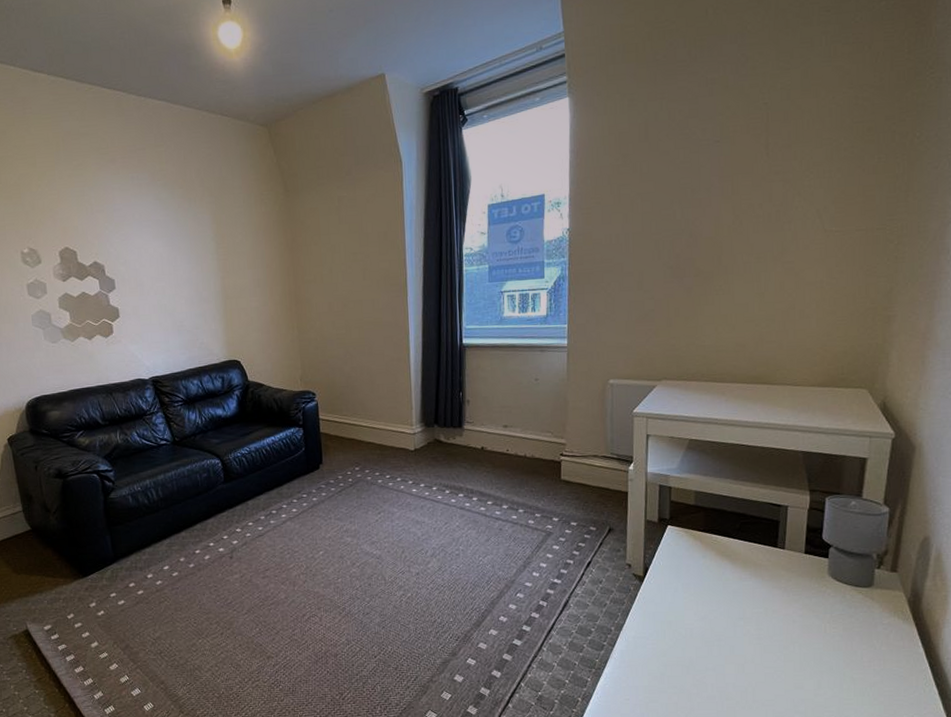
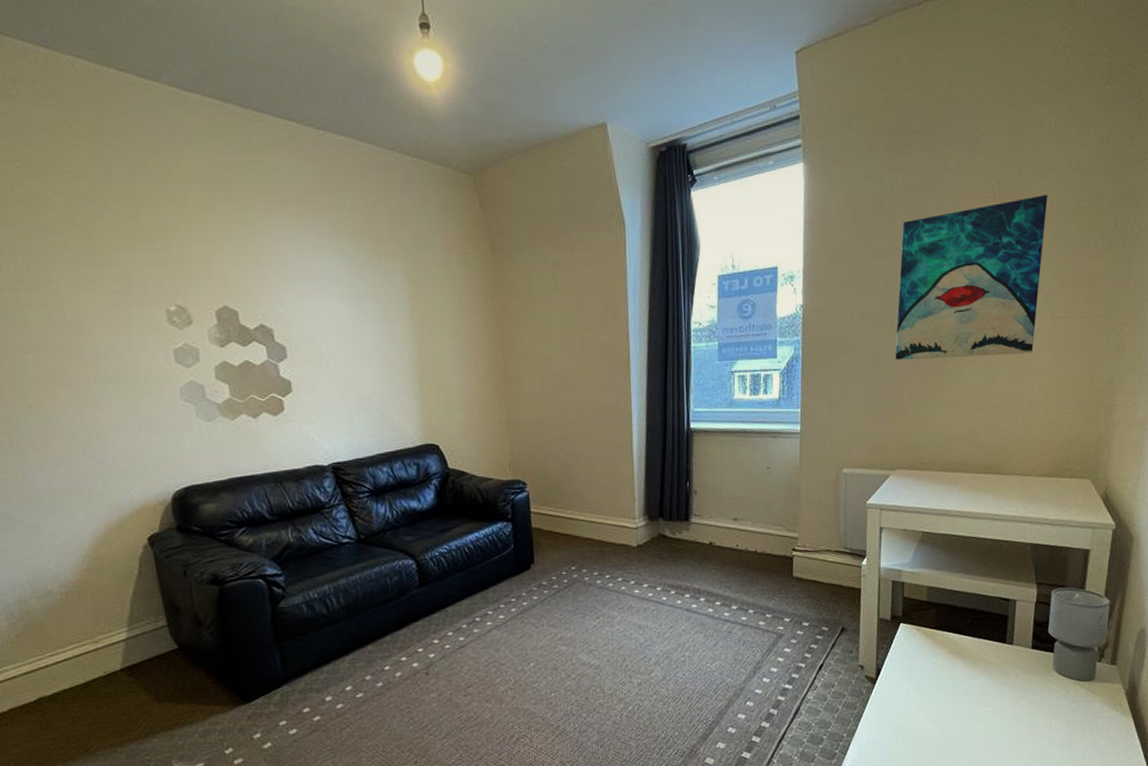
wall art: none [661,112,818,277] -> present [895,194,1048,360]

